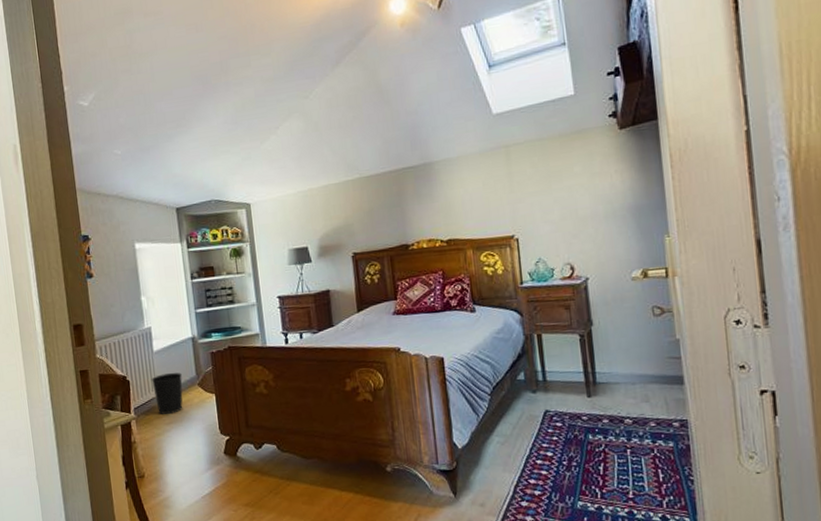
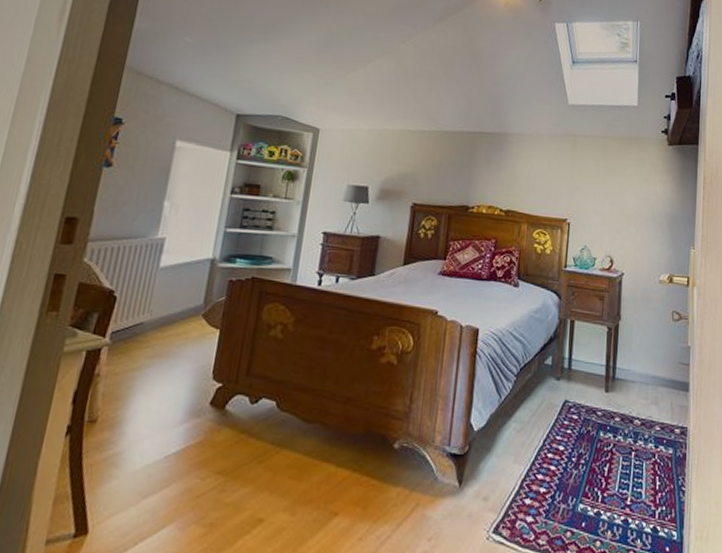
wastebasket: present [152,372,183,415] -> none [142,295,186,347]

